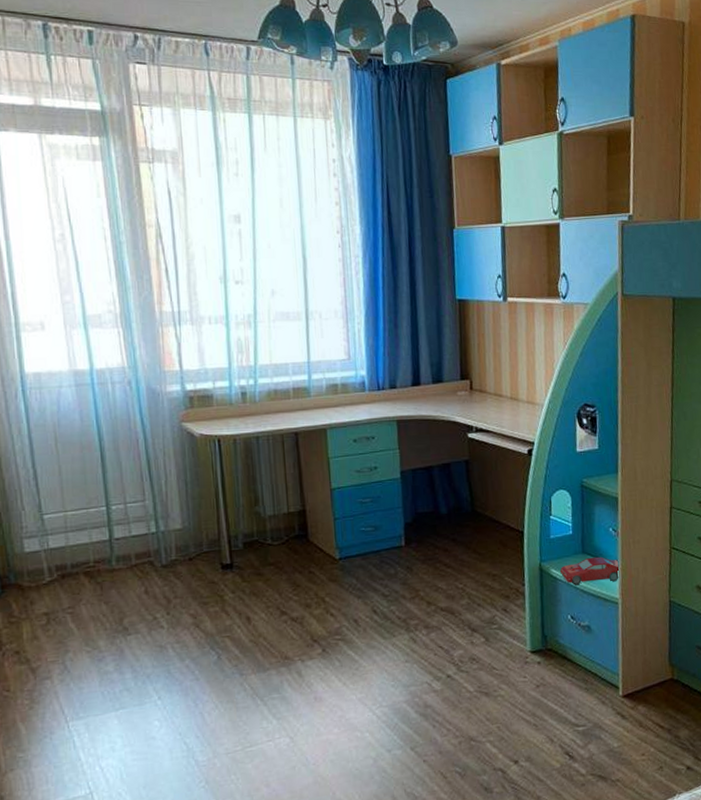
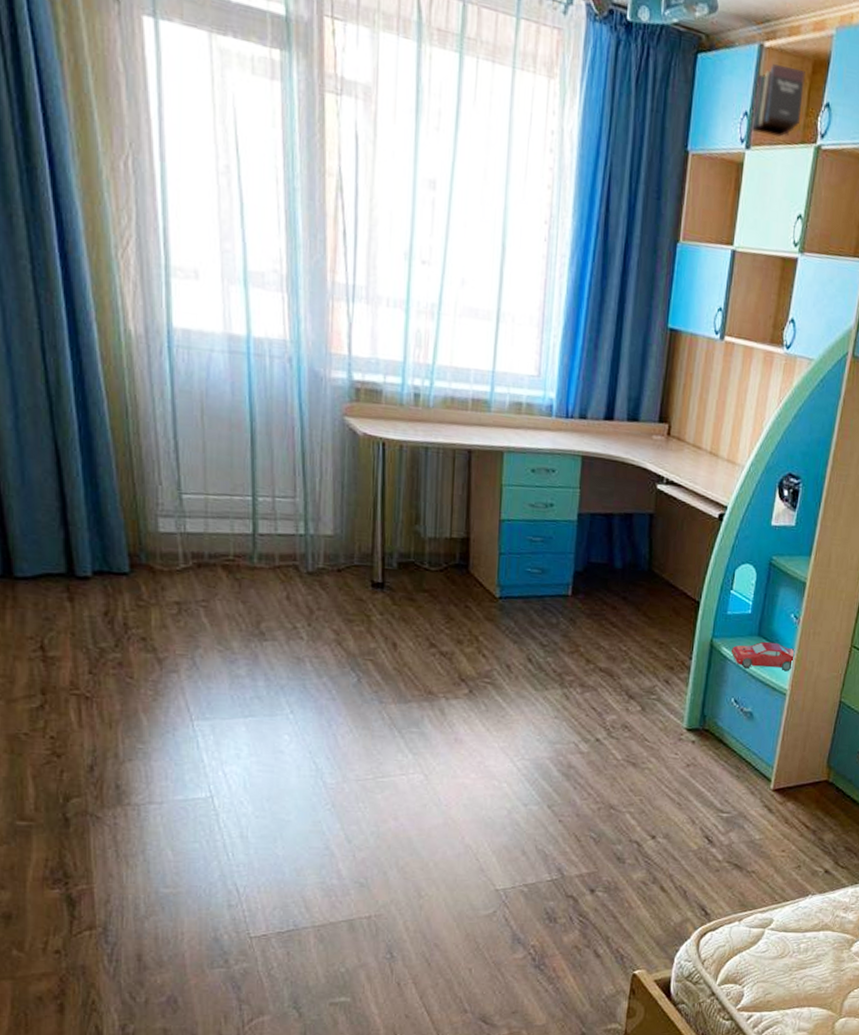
books: none [500,76,541,131] -> present [751,64,805,137]

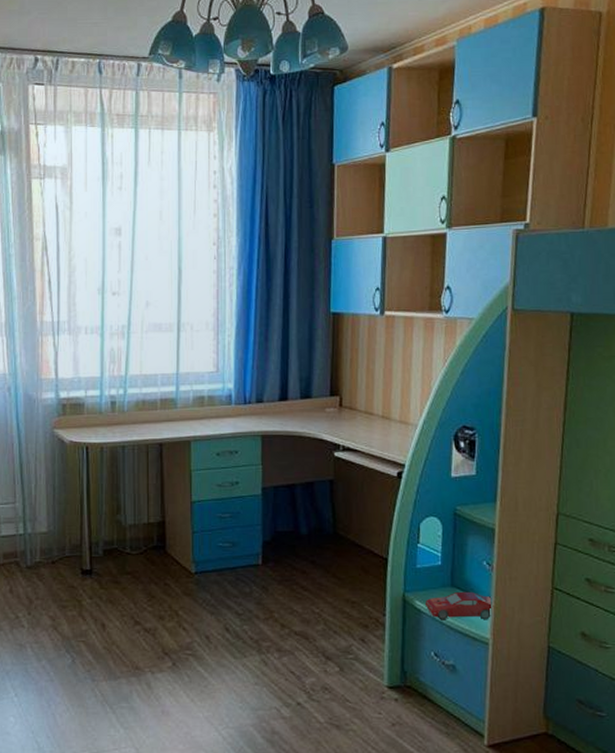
books: present [751,64,805,137] -> none [388,79,434,137]

